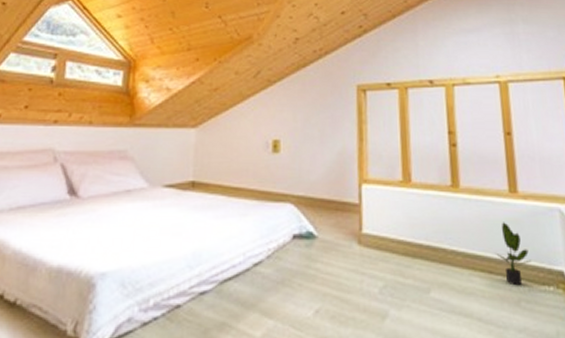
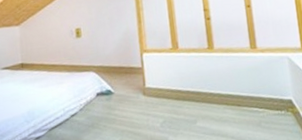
potted plant: present [496,222,532,286] -> none [242,70,269,113]

